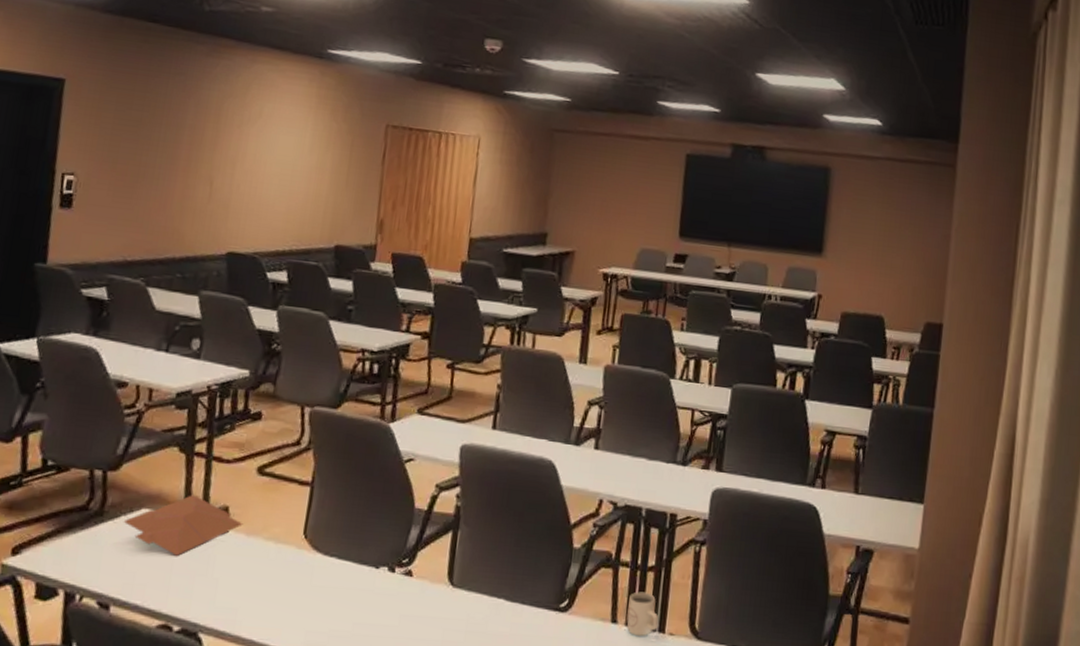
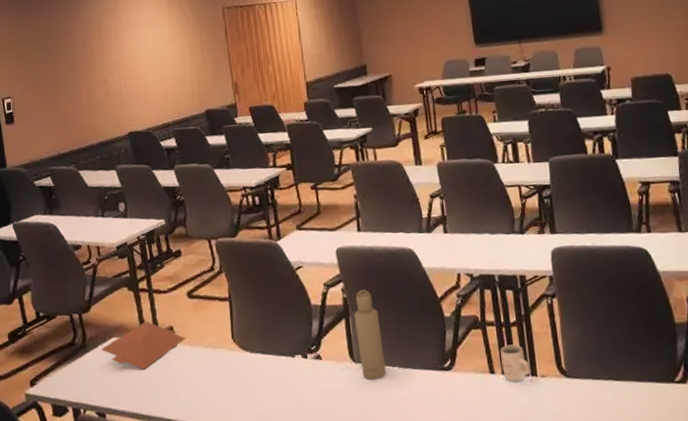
bottle: none [459,500,496,611] -> present [353,290,387,380]

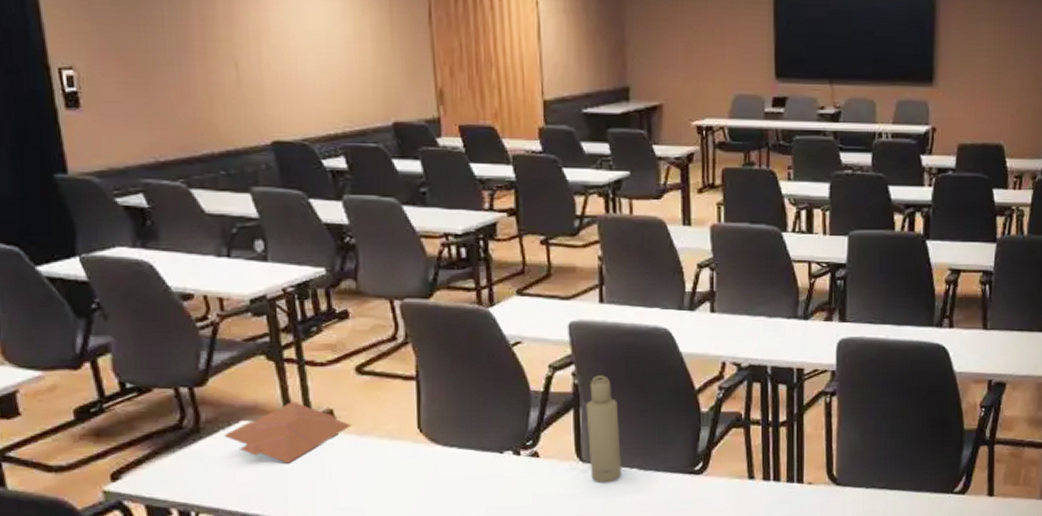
mug: present [500,344,530,382] -> none [764,447,796,488]

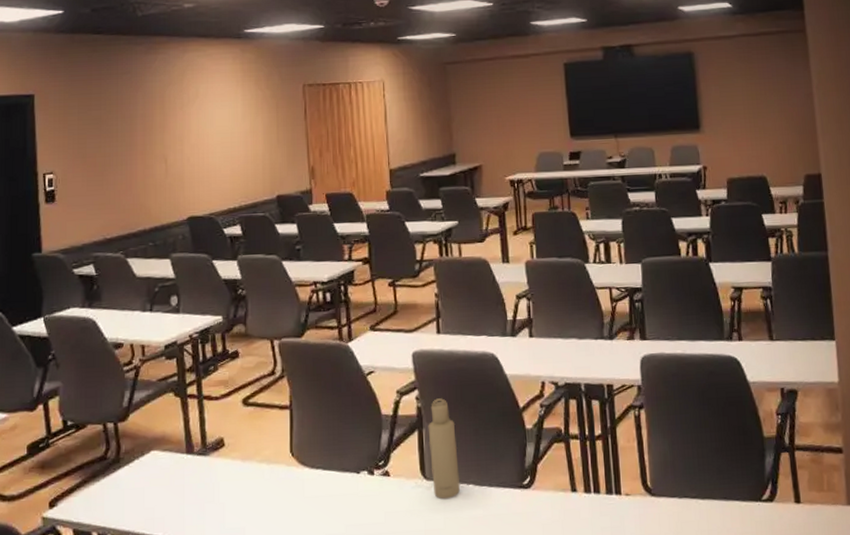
papers: present [223,402,352,463] -> none [137,432,238,488]

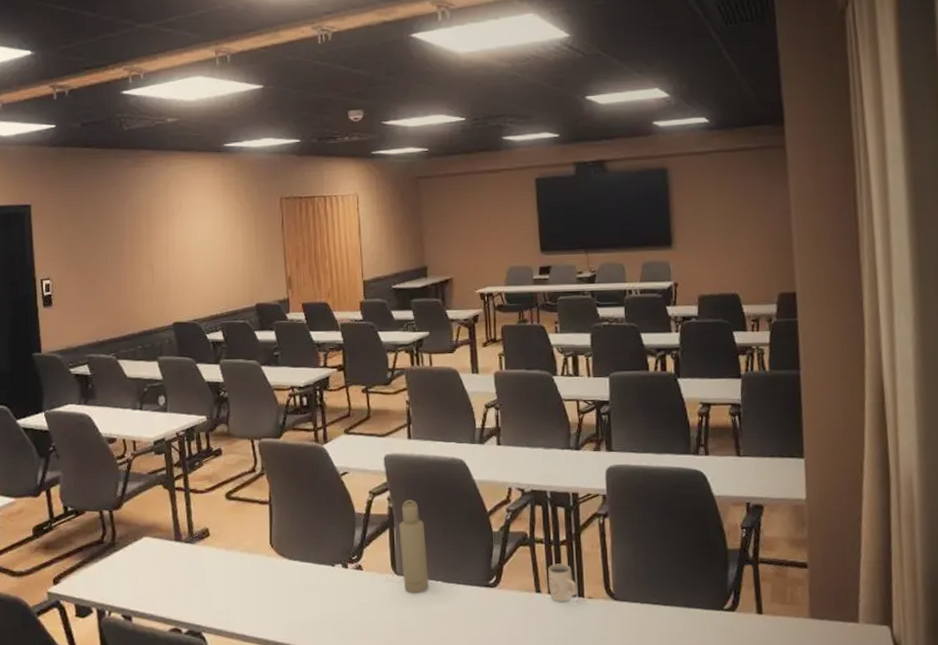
mug: none [584,459,614,501] -> present [548,563,577,602]

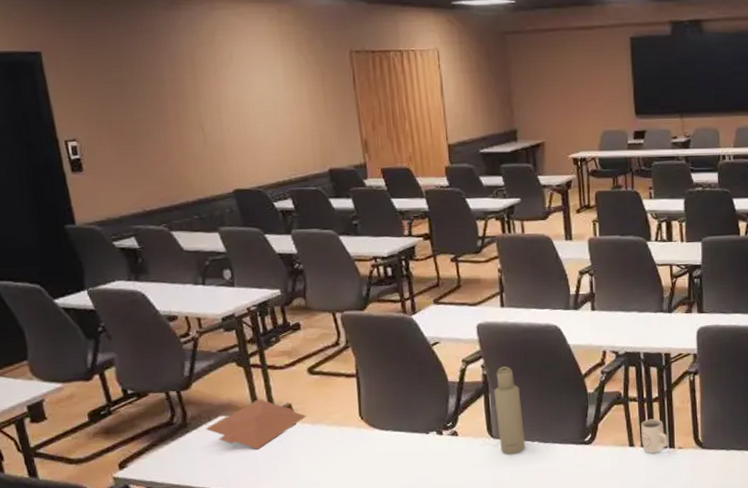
papers: none [131,522,222,572] -> present [205,399,307,449]

